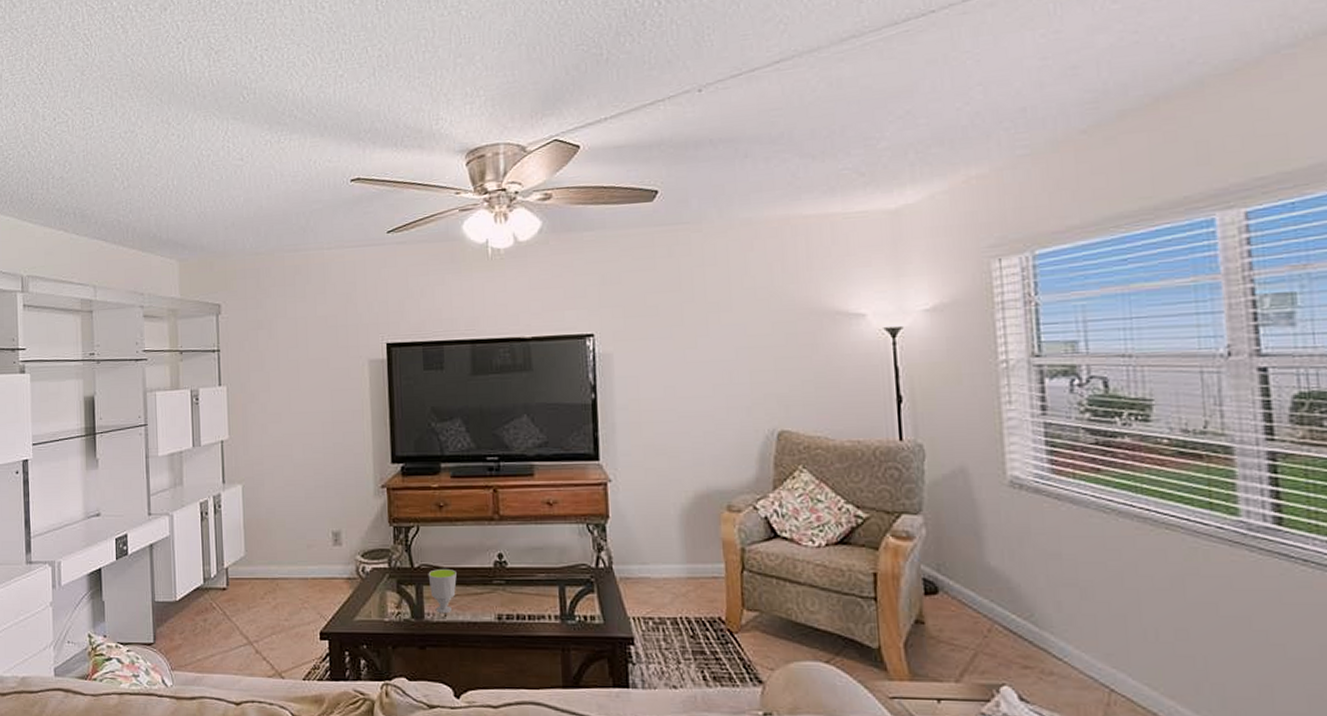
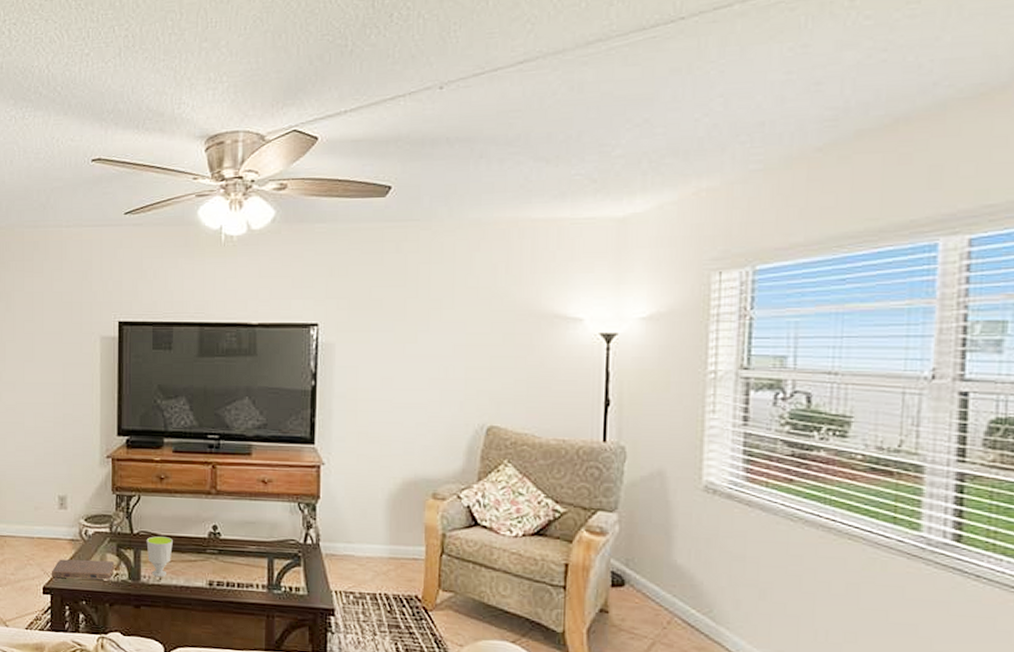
book: none [328,599,396,622] -> present [51,559,115,580]

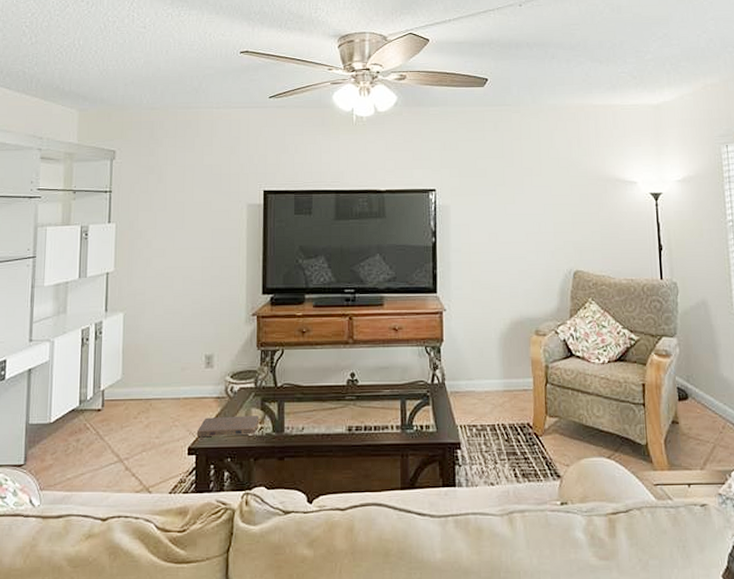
cup: present [146,536,173,577] -> none [289,387,314,427]

